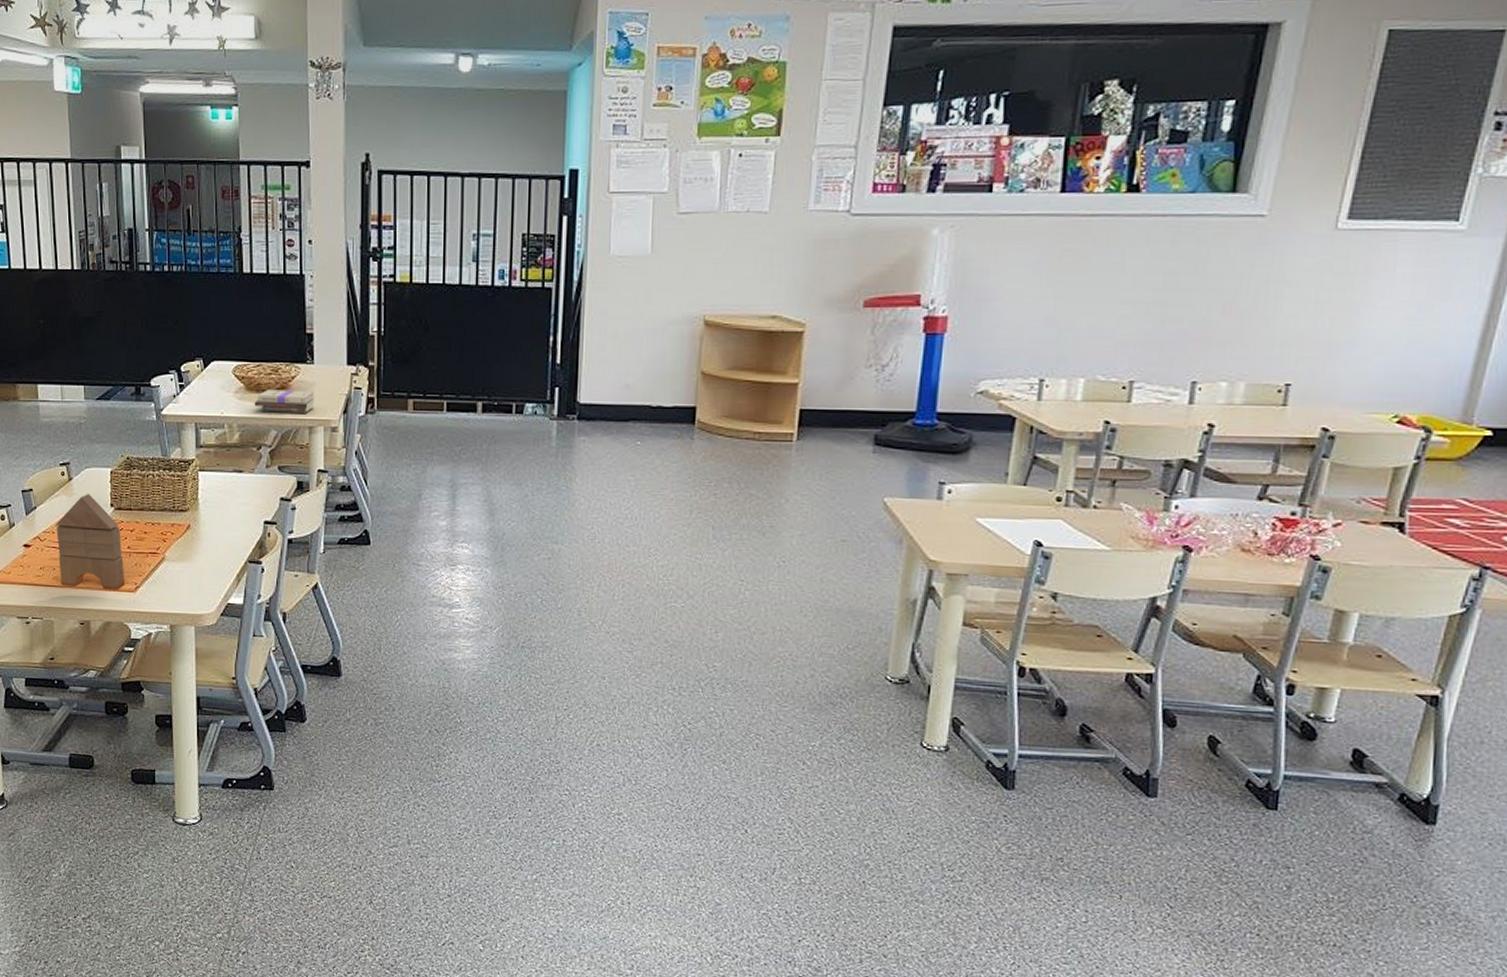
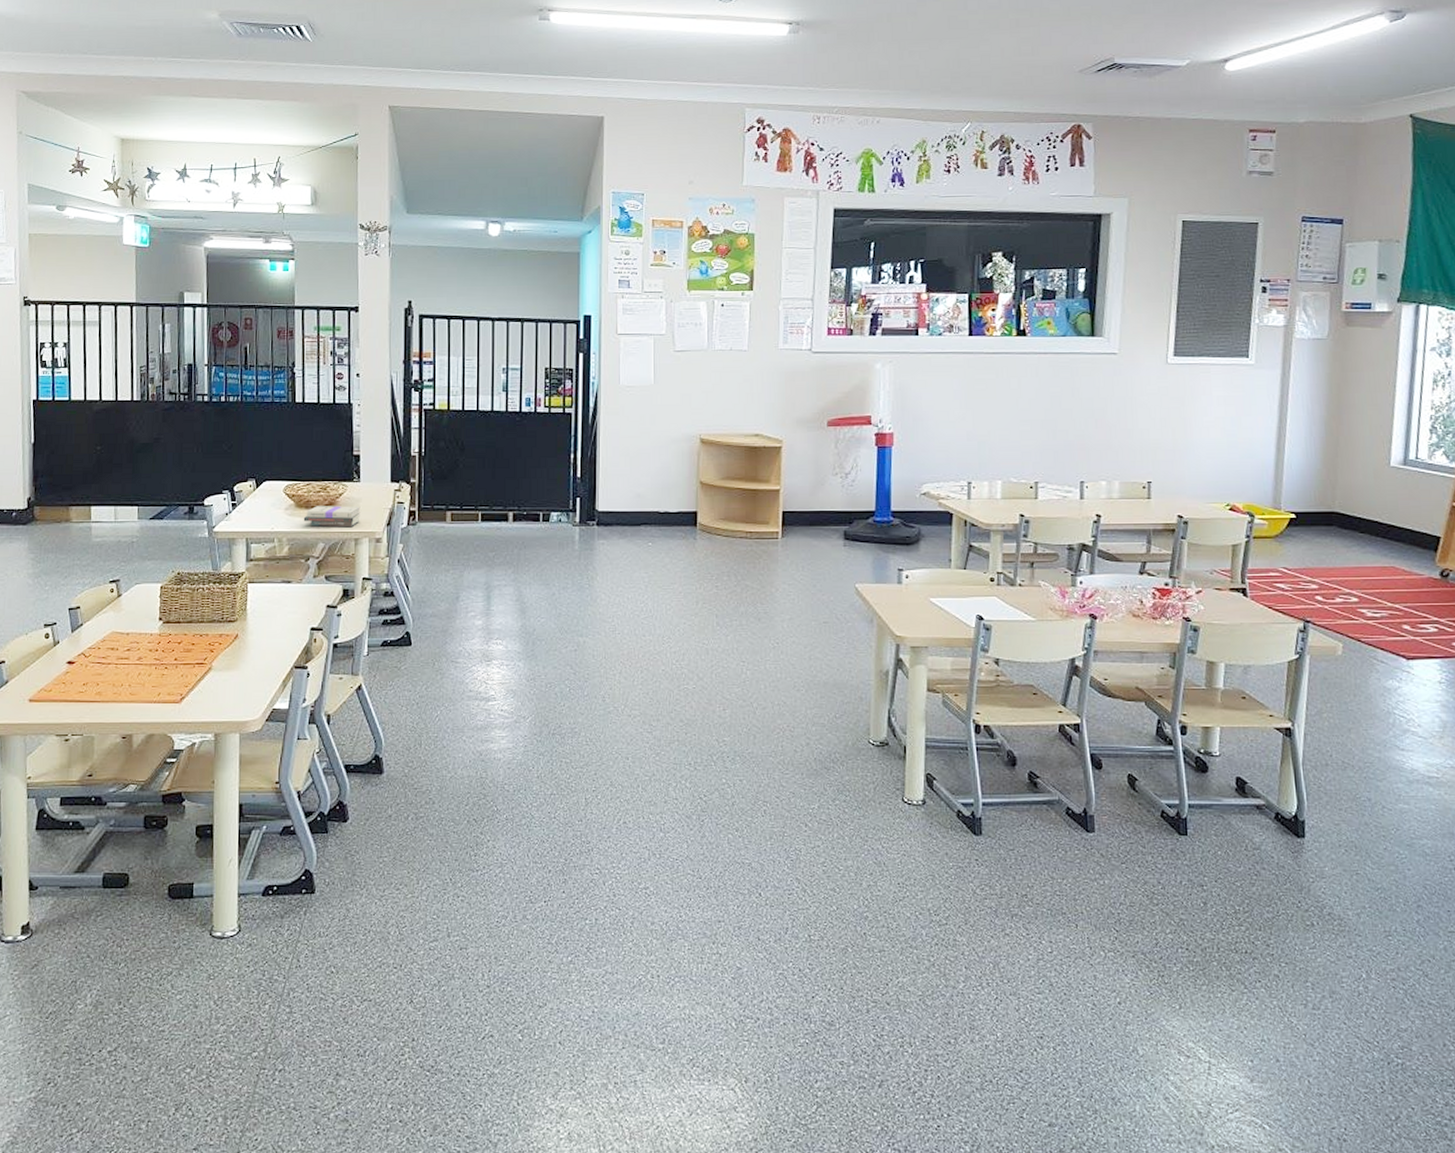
toy blocks: present [56,494,125,590] -> none [102,609,171,702]

